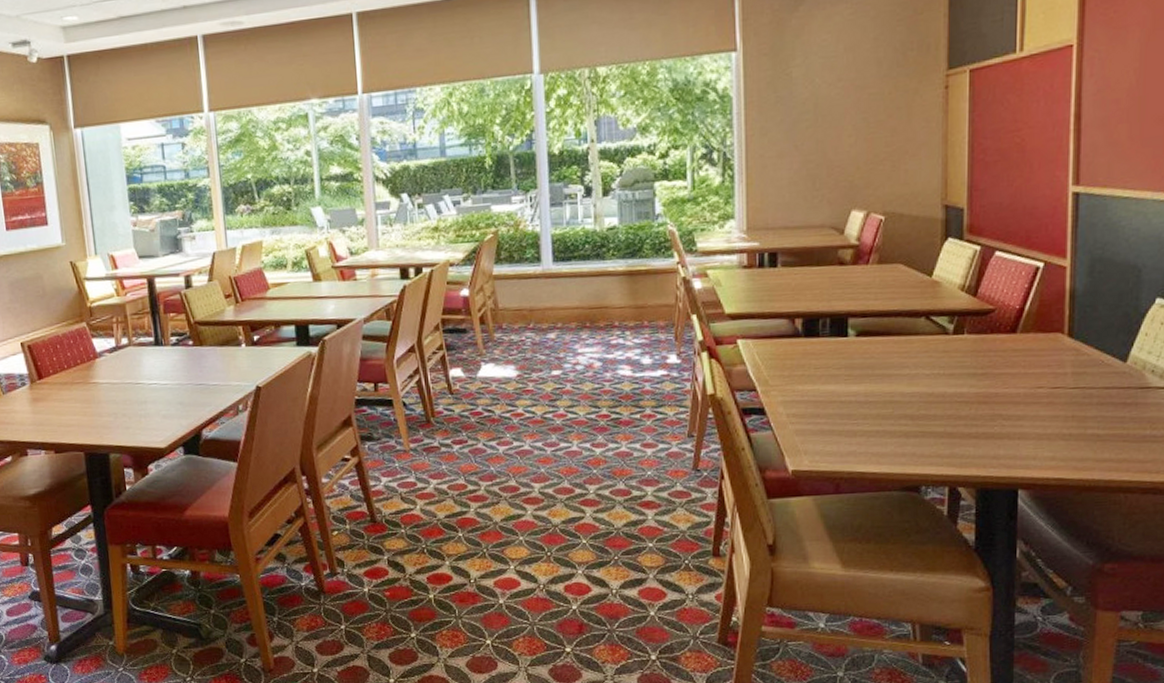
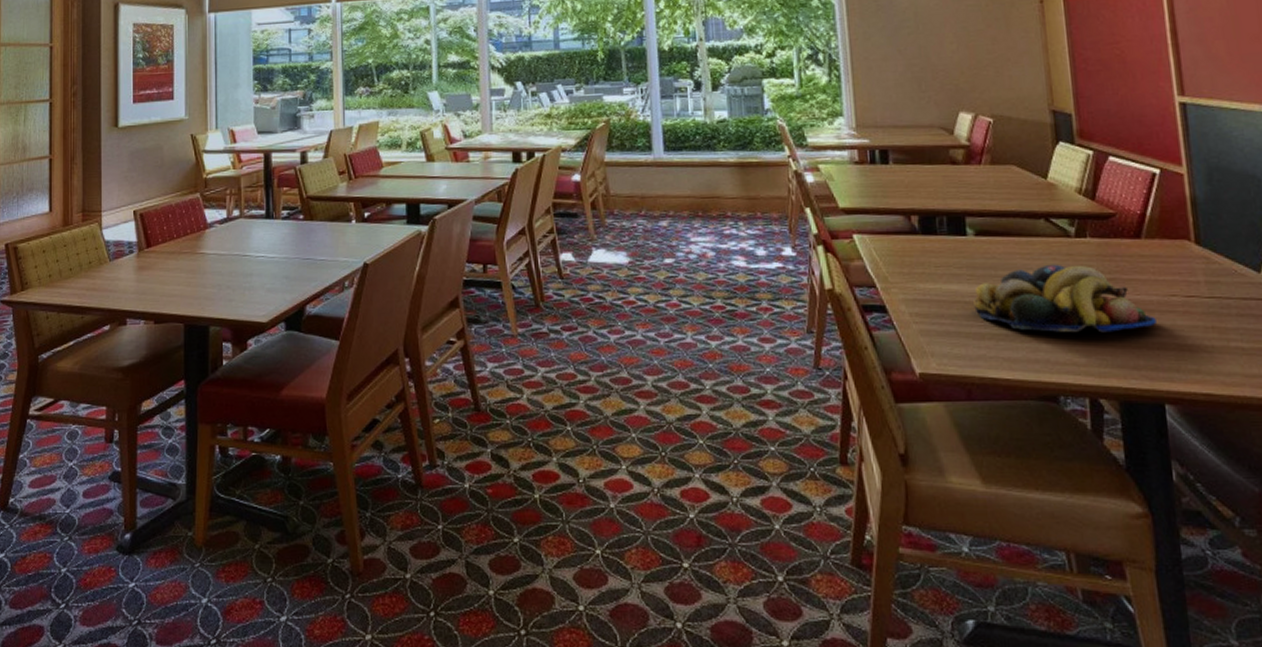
fruit bowl: none [849,361,1021,427] -> present [974,264,1156,333]

